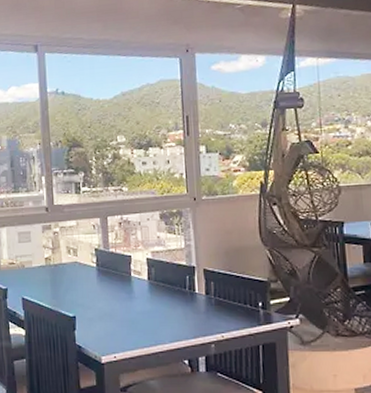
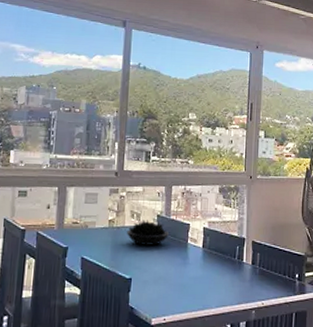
succulent plant: none [64,255,111,282] -> present [126,220,170,246]

